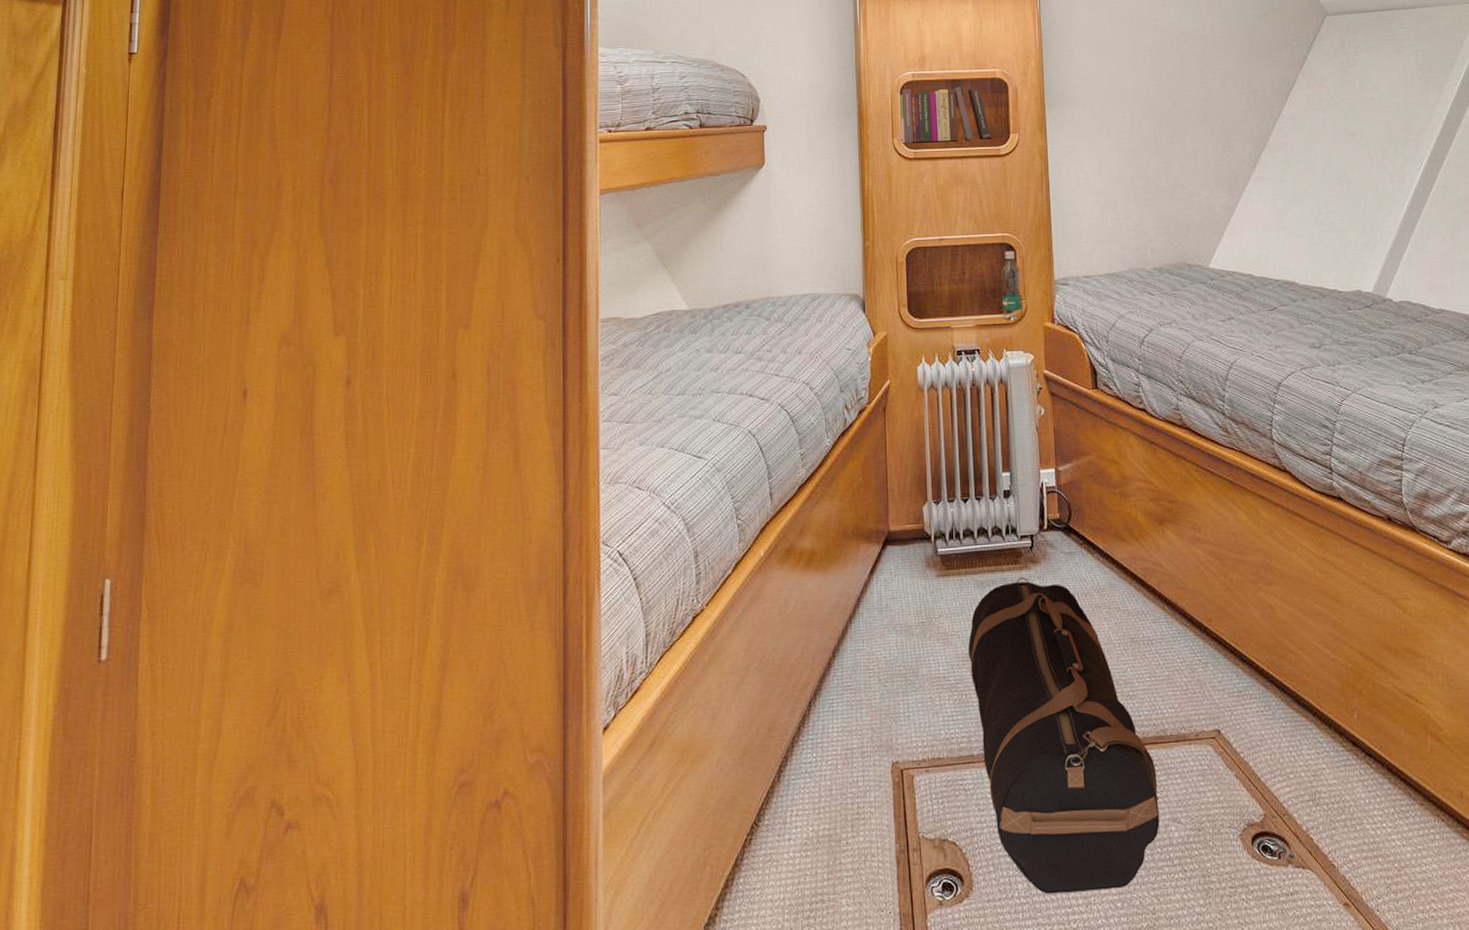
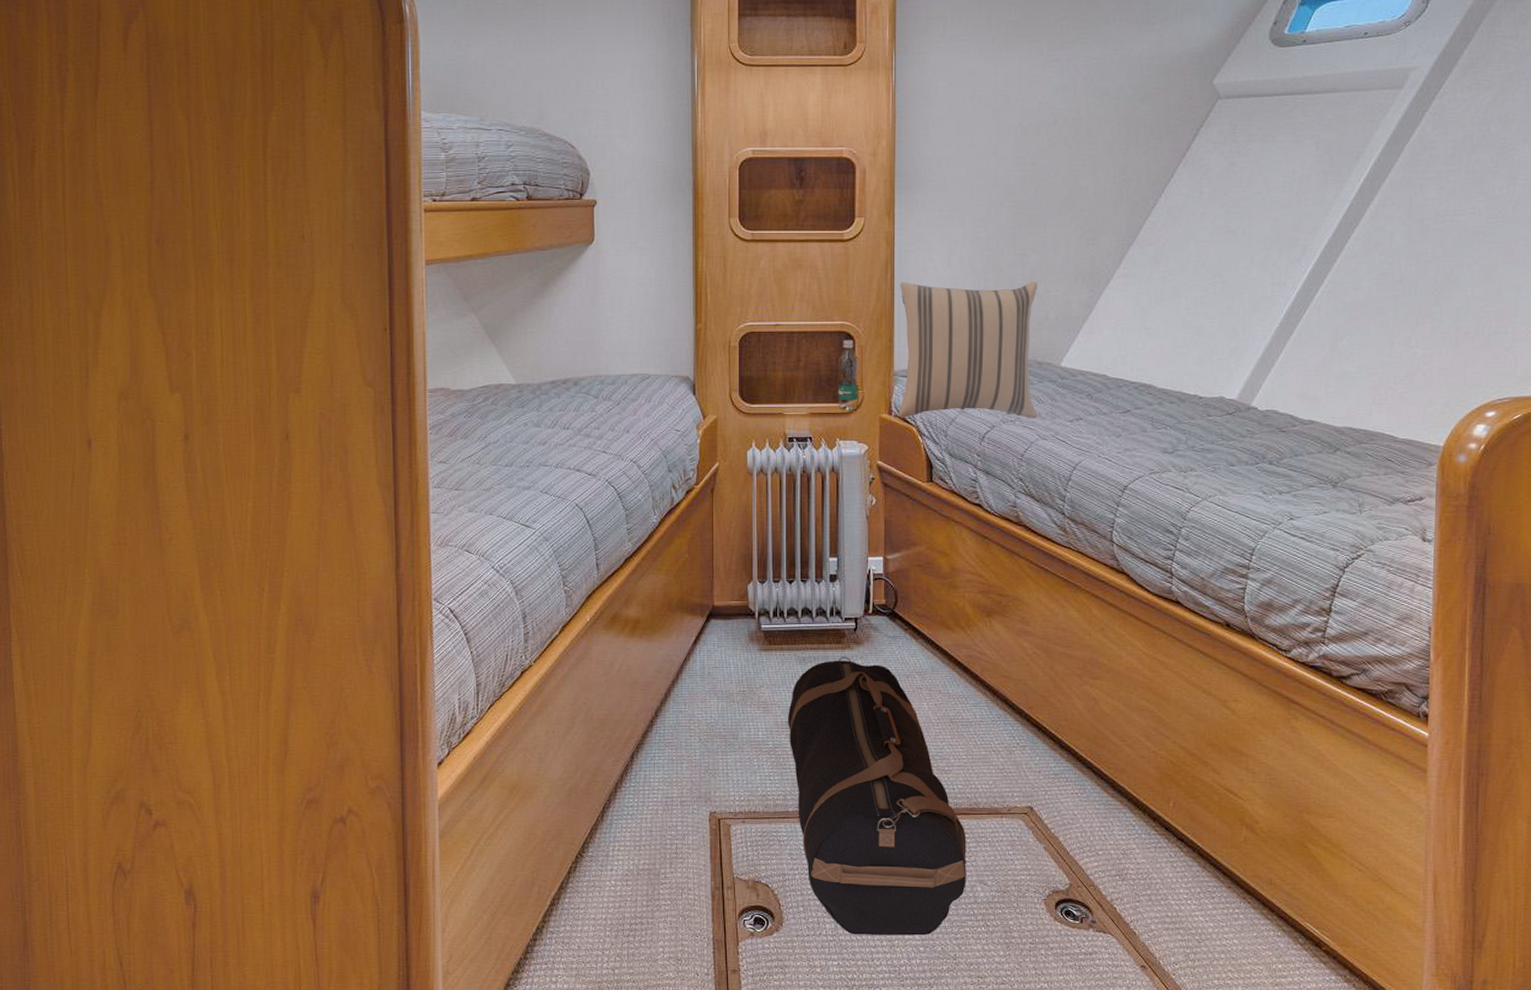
books: present [896,86,991,144] -> none [733,165,835,224]
pillow: none [1055,188,1191,326] -> present [899,282,1037,418]

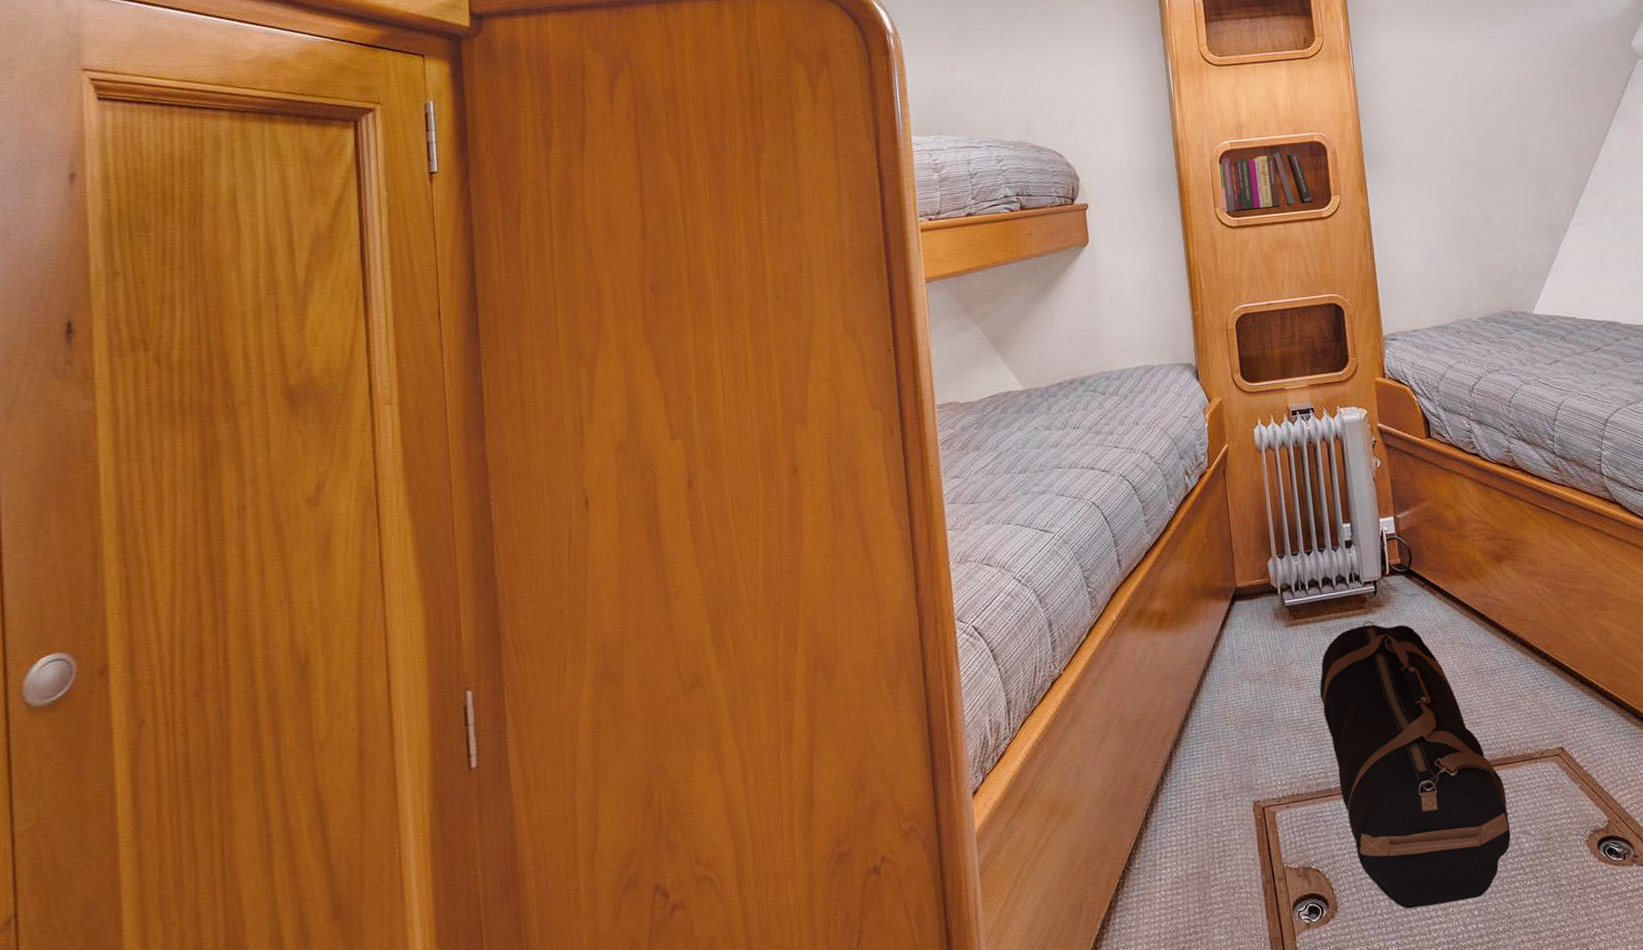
books: none [733,165,835,224] -> present [1218,151,1313,213]
bottle: present [838,339,859,410] -> none [1330,310,1354,379]
pillow: present [899,282,1037,418] -> none [1379,238,1519,379]

